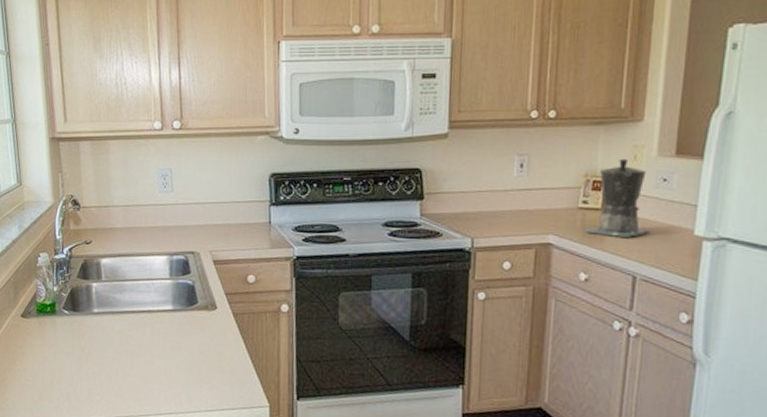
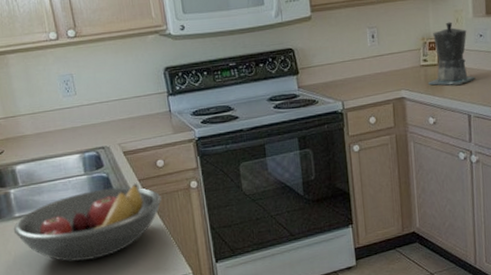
fruit bowl: none [90,297,247,372] -> present [13,183,162,262]

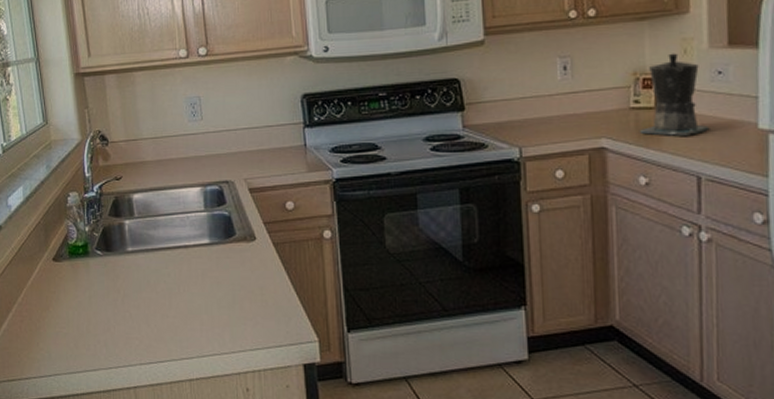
fruit bowl: present [13,183,162,262] -> none [124,226,288,311]

